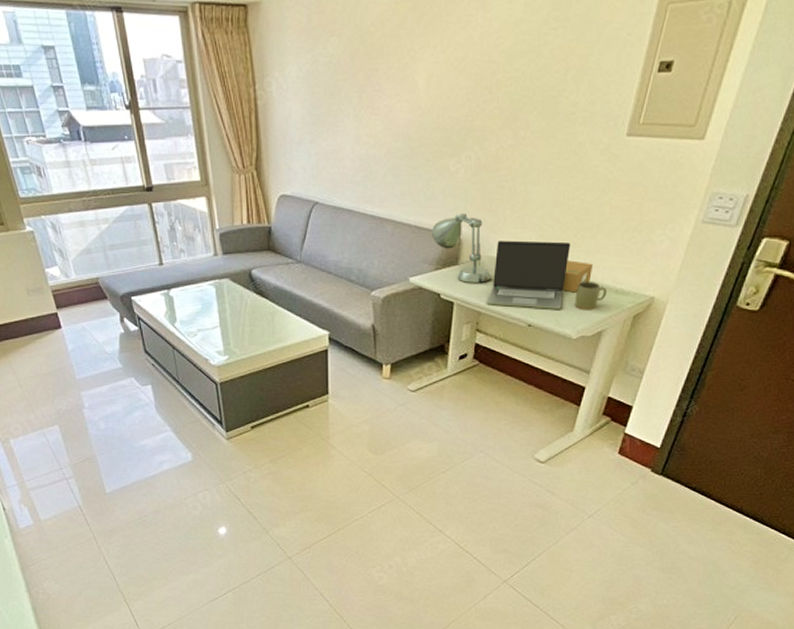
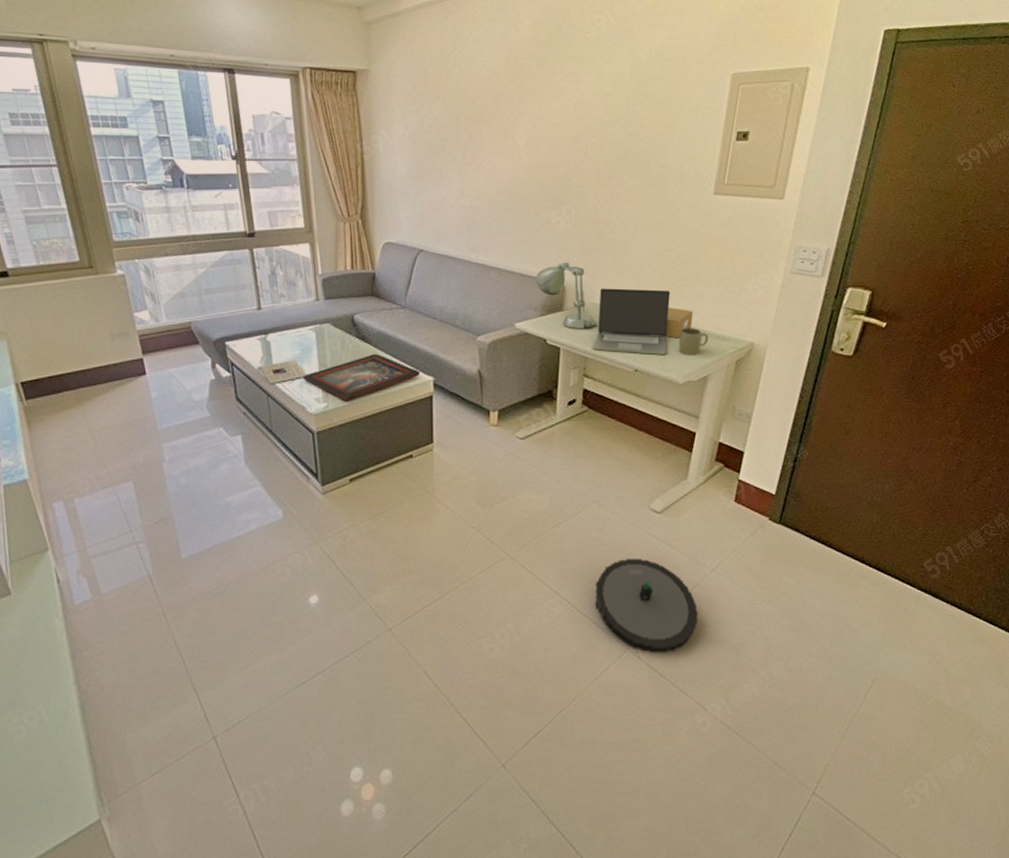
magazine: none [162,315,207,338] -> present [257,360,305,385]
decorative tray: none [205,308,316,355] -> present [302,353,421,402]
robot vacuum: none [477,502,574,586] -> present [595,558,698,653]

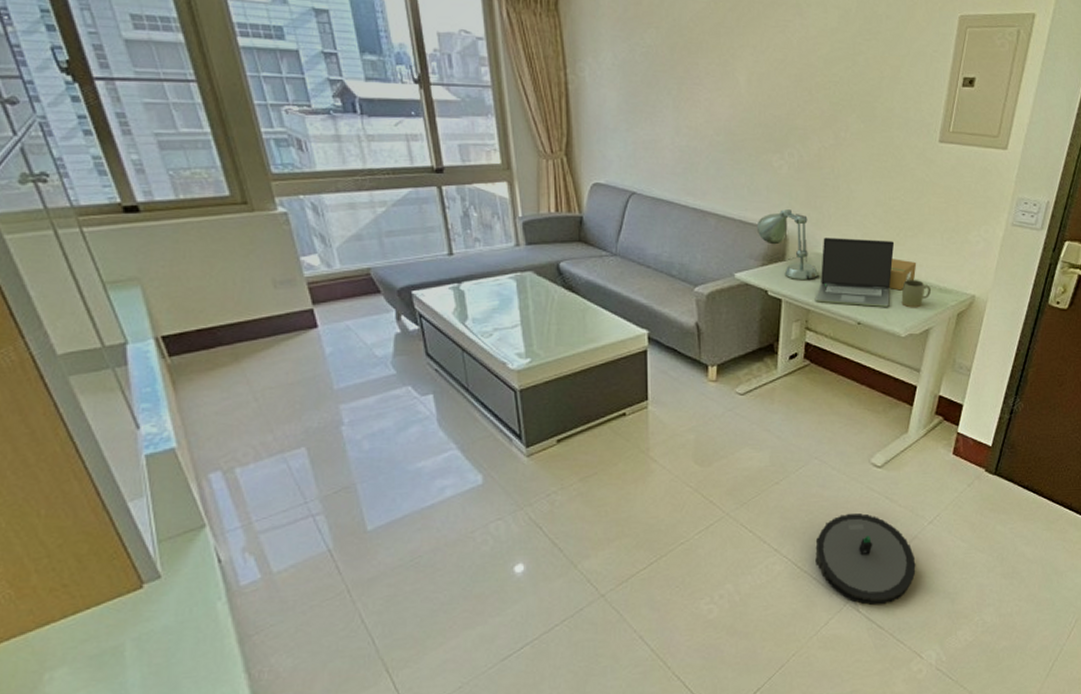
magazine: present [257,360,305,385] -> none [450,312,505,338]
decorative tray: present [302,353,421,402] -> none [502,304,634,357]

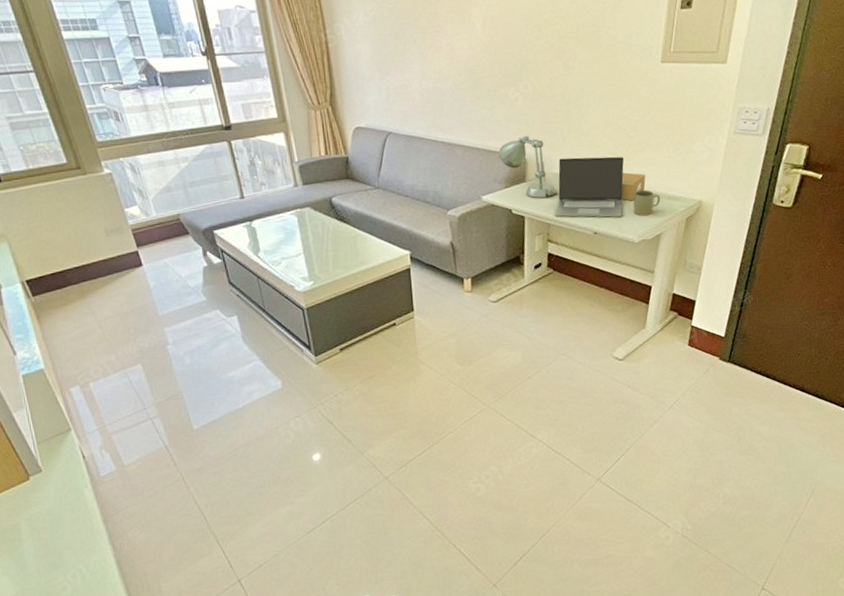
robot vacuum: present [815,513,916,606] -> none [566,401,659,482]

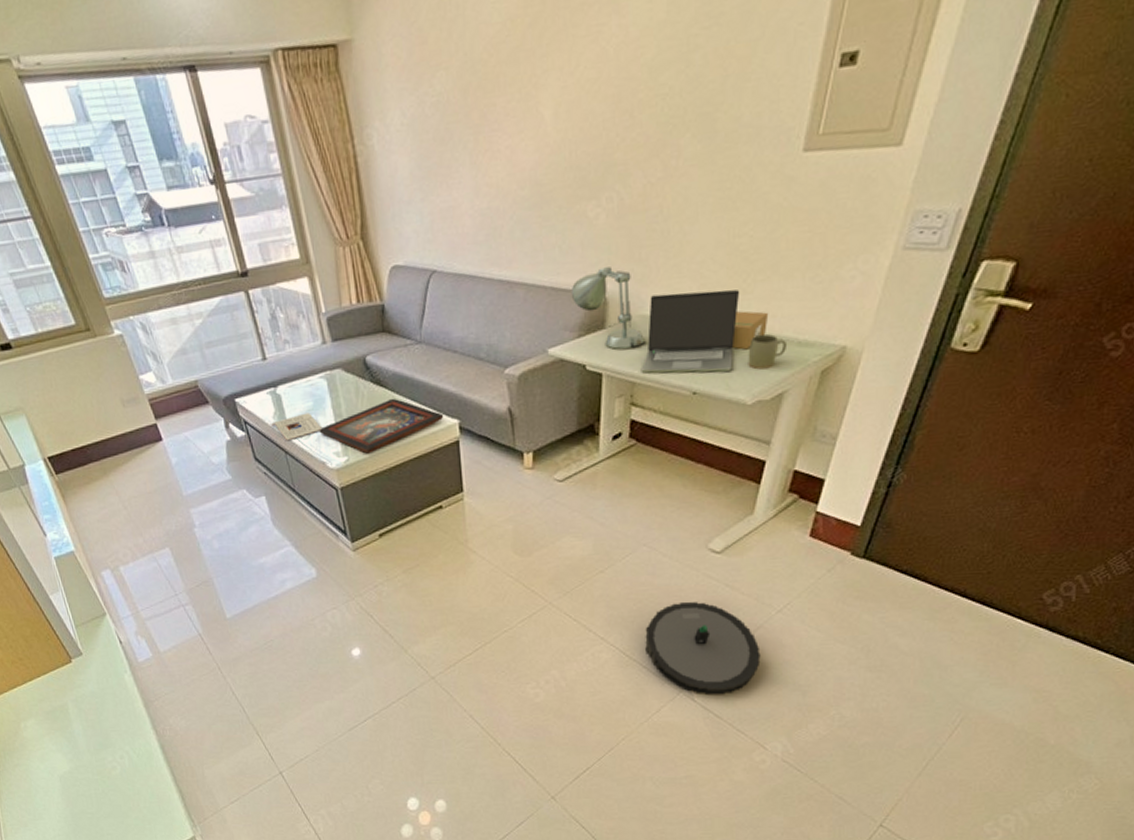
magazine: none [246,243,291,268] -> present [271,413,322,441]
decorative tray: none [288,232,398,279] -> present [319,398,444,454]
robot vacuum: none [566,401,659,482] -> present [645,601,761,696]

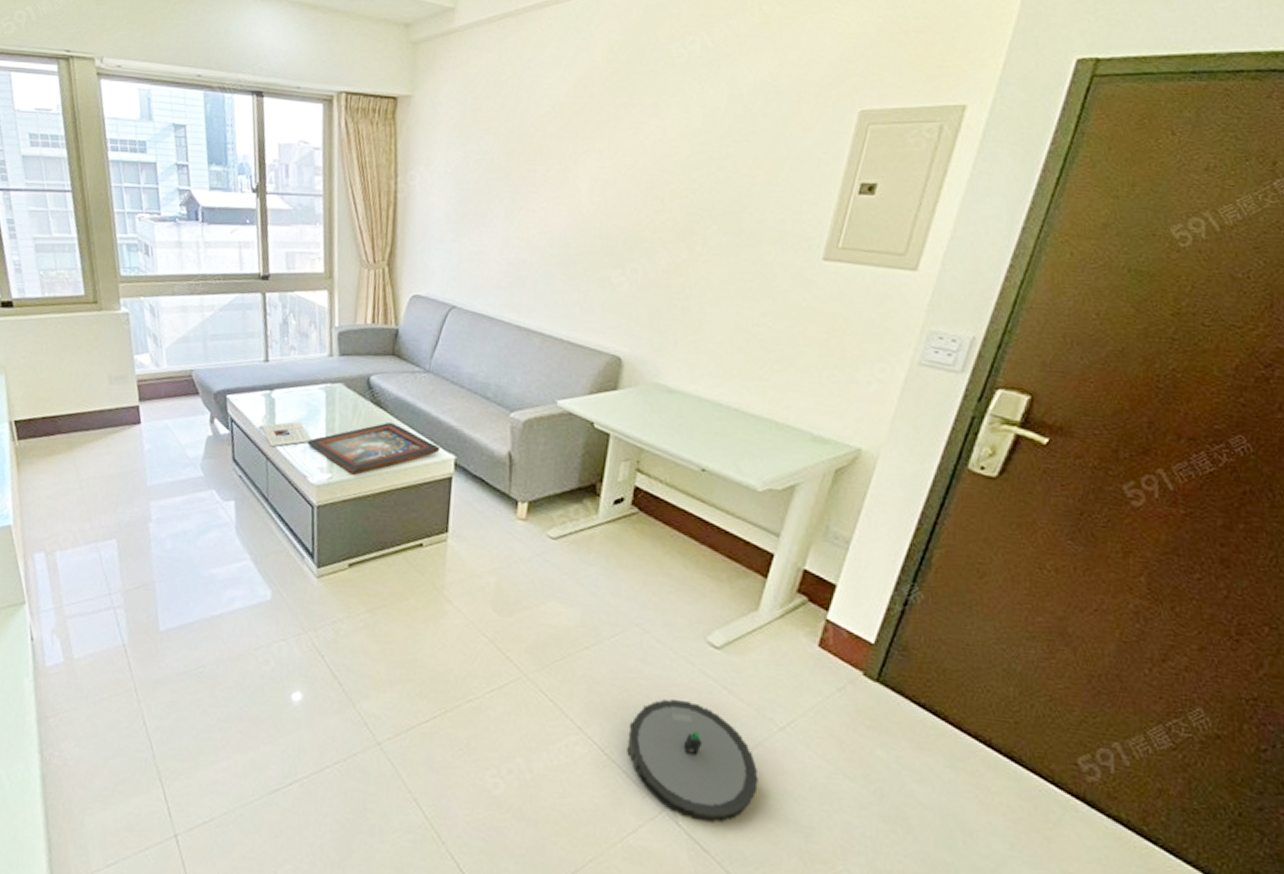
desk lamp: present [570,267,646,349] -> none [586,332,658,415]
laptop: present [641,289,740,374] -> none [650,366,756,453]
box: present [731,311,769,350] -> none [744,396,784,435]
mug: present [748,333,788,369] -> none [760,422,802,457]

